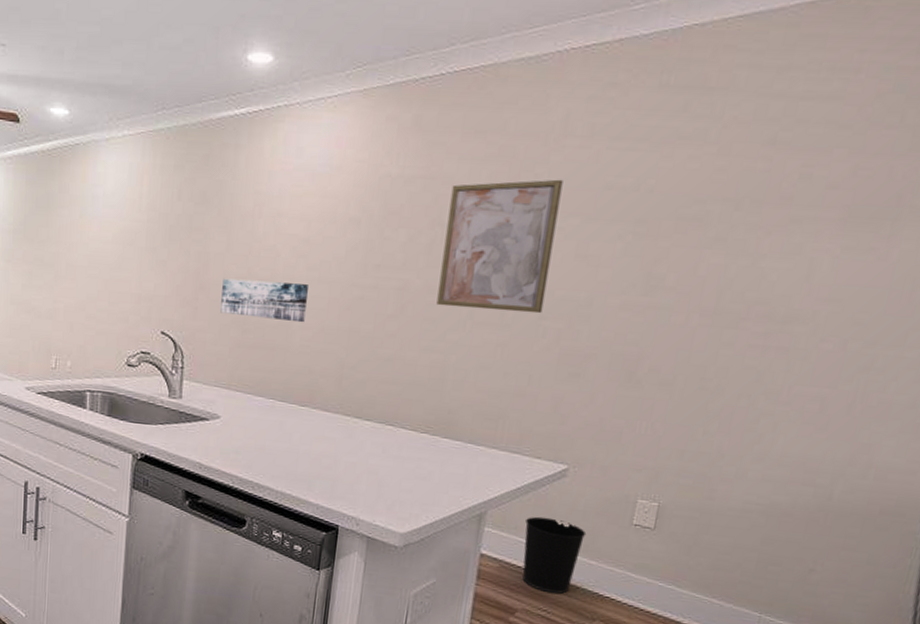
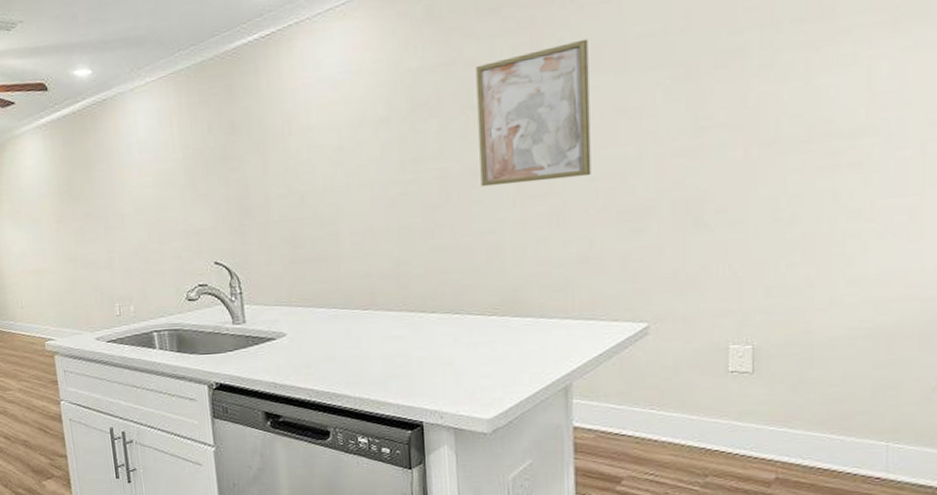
wall art: present [220,278,308,323] -> none [265,191,352,234]
wastebasket: present [522,516,587,594] -> none [614,379,681,456]

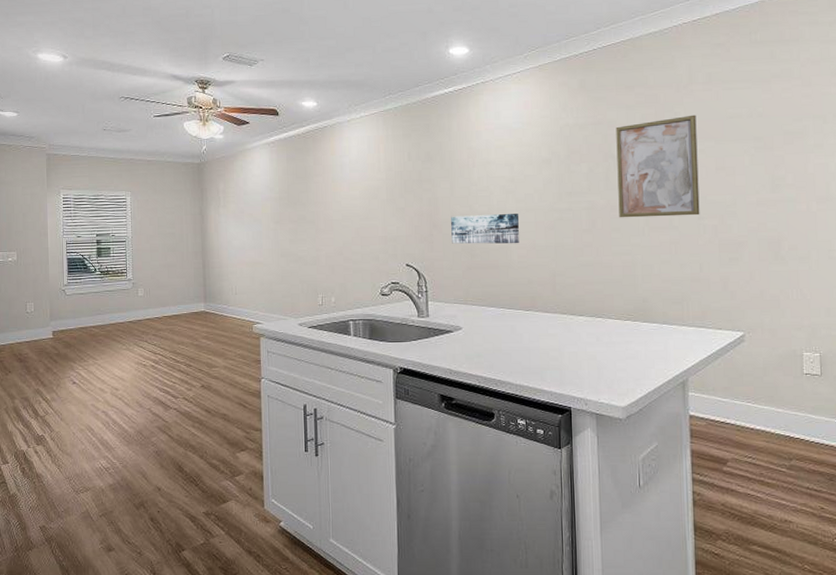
wall art: none [265,191,352,234] -> present [451,214,519,244]

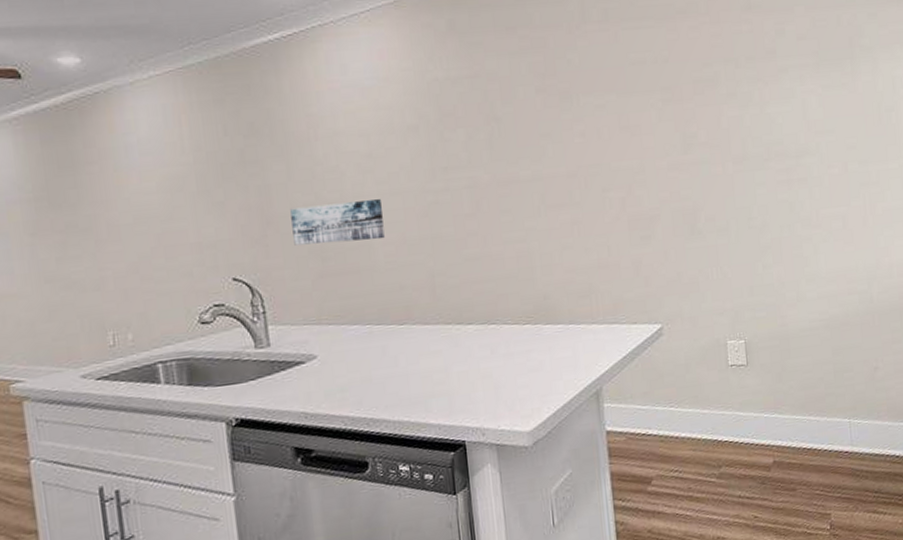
wall art: present [616,114,700,218] -> none [497,61,604,197]

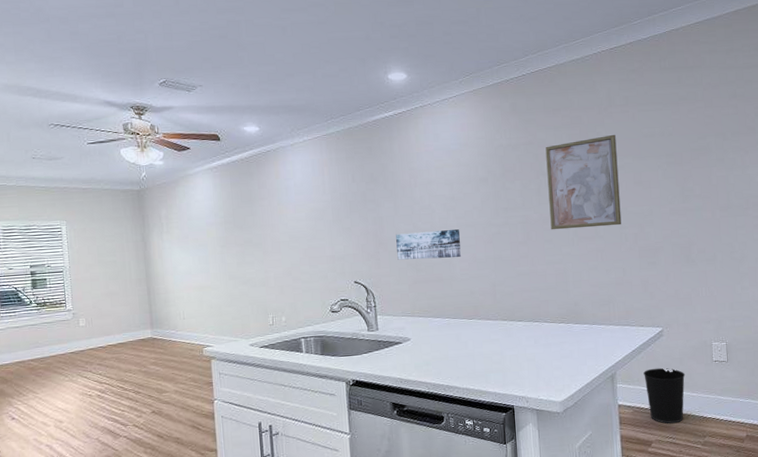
wall art: none [497,61,604,197] -> present [545,134,622,230]
wastebasket: none [638,378,694,453] -> present [643,368,686,424]

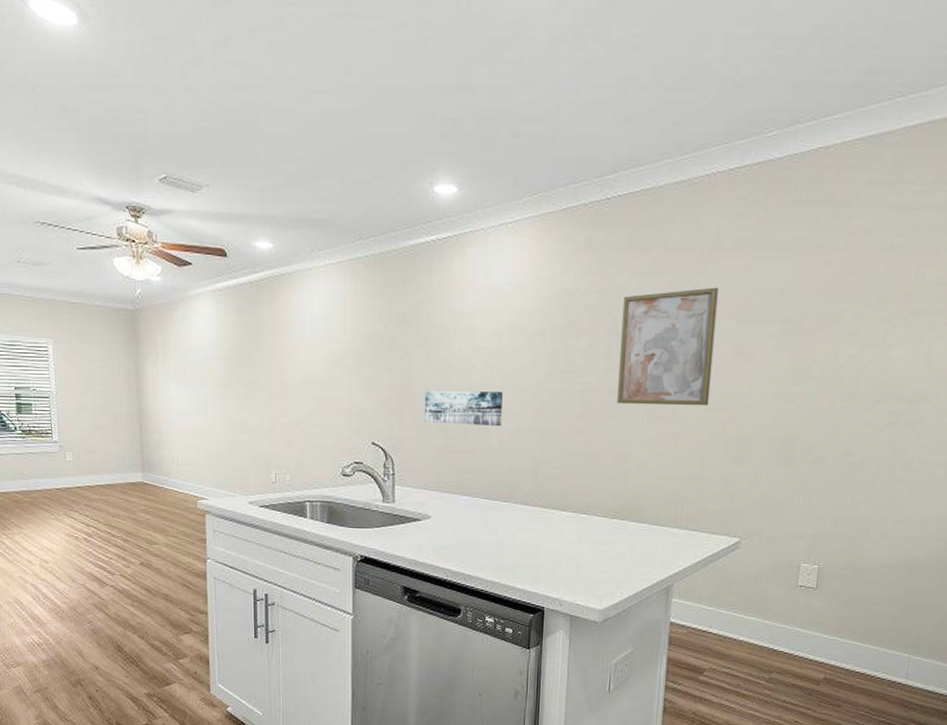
wastebasket: present [643,368,686,424] -> none [707,585,760,653]

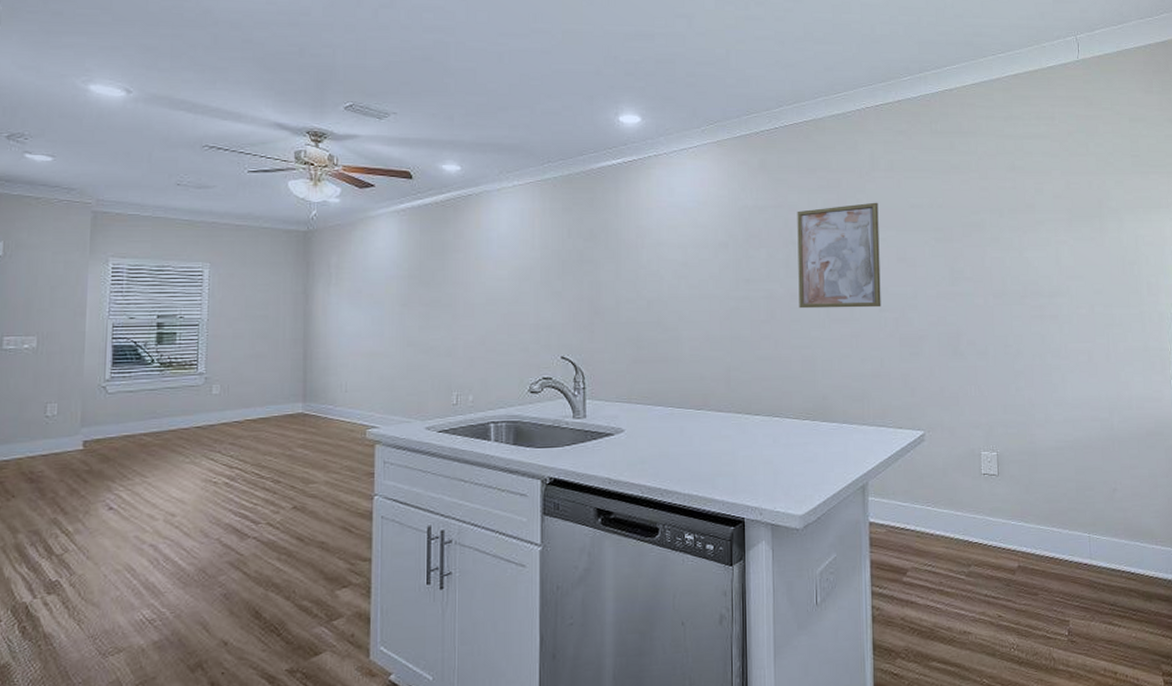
wall art: present [425,390,502,427] -> none [615,301,691,335]

